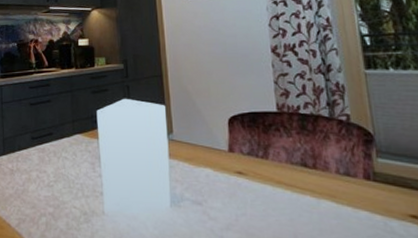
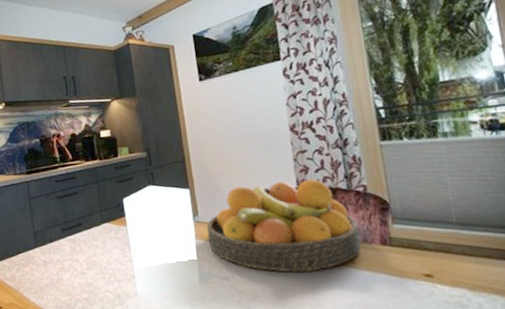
fruit bowl: none [181,104,343,203] -> present [206,179,361,272]

